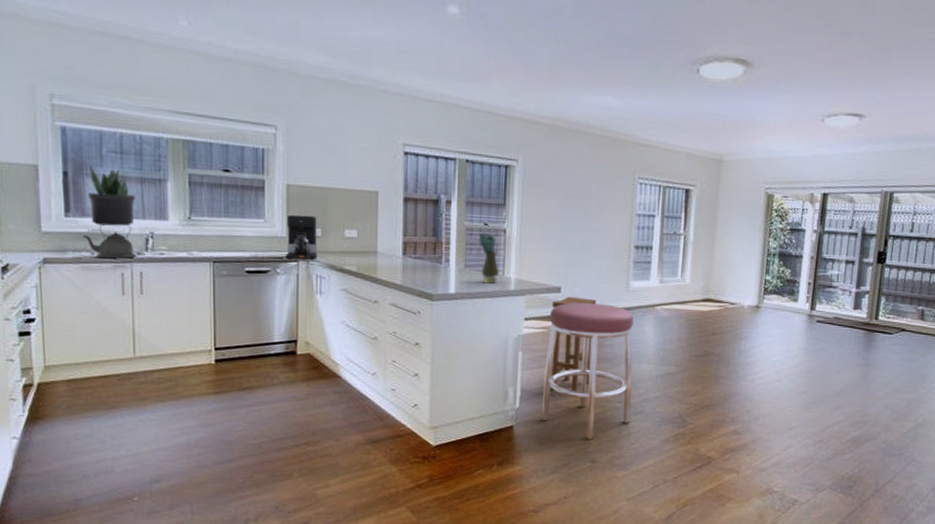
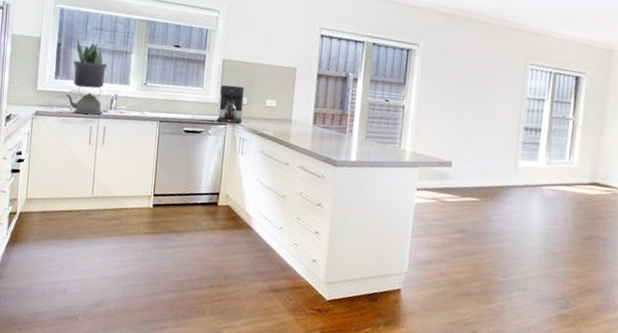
vase: present [478,231,499,284] -> none [379,106,396,155]
bar stool: present [541,302,634,440] -> none [427,177,521,311]
bar stool: present [550,297,596,392] -> none [437,171,485,263]

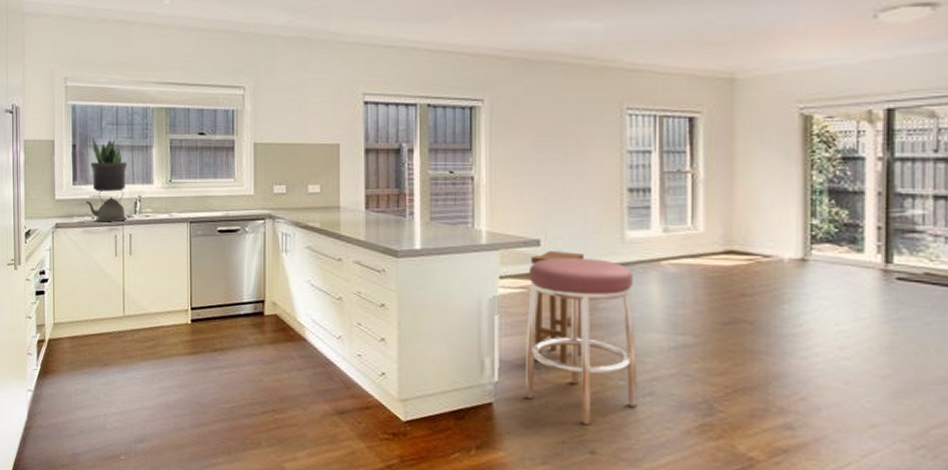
coffee maker: present [216,84,245,125] -> none [253,172,283,218]
bar stool: none [427,177,521,311] -> present [525,257,637,425]
bar stool: none [437,171,485,263] -> present [531,251,584,365]

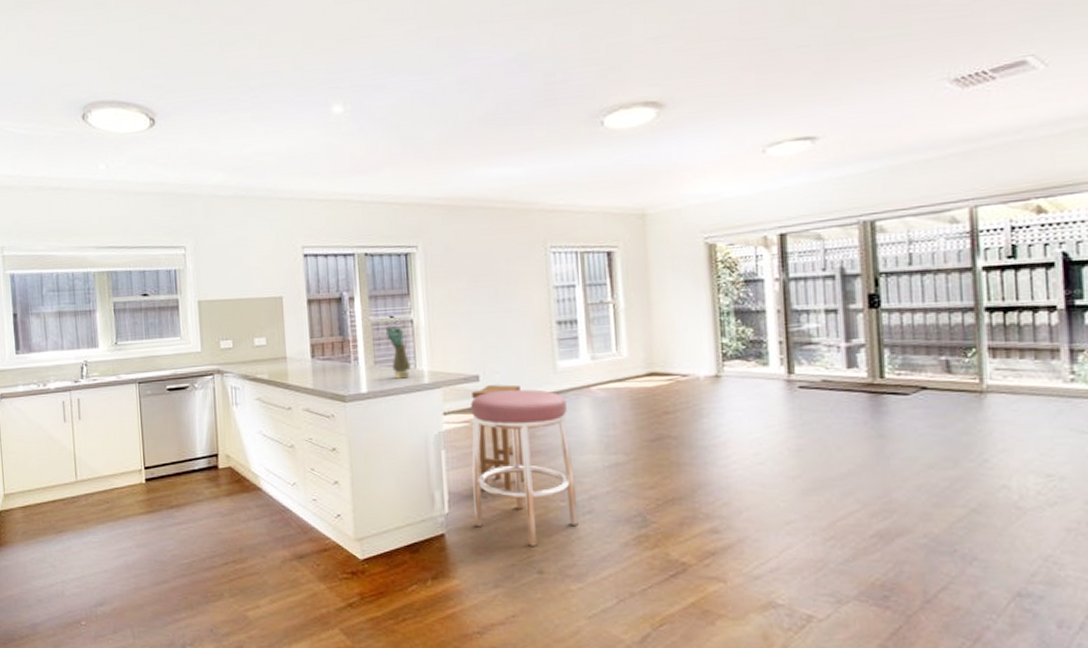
kettle: present [85,189,127,224] -> none [30,355,74,391]
planter: present [91,138,127,192] -> none [33,306,71,359]
vase: none [444,179,468,238] -> present [385,324,411,379]

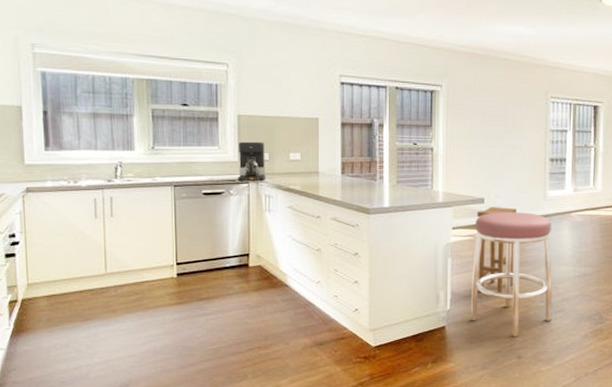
coffee maker: none [201,328,231,374] -> present [237,141,266,182]
vase: present [385,324,411,379] -> none [408,150,428,197]

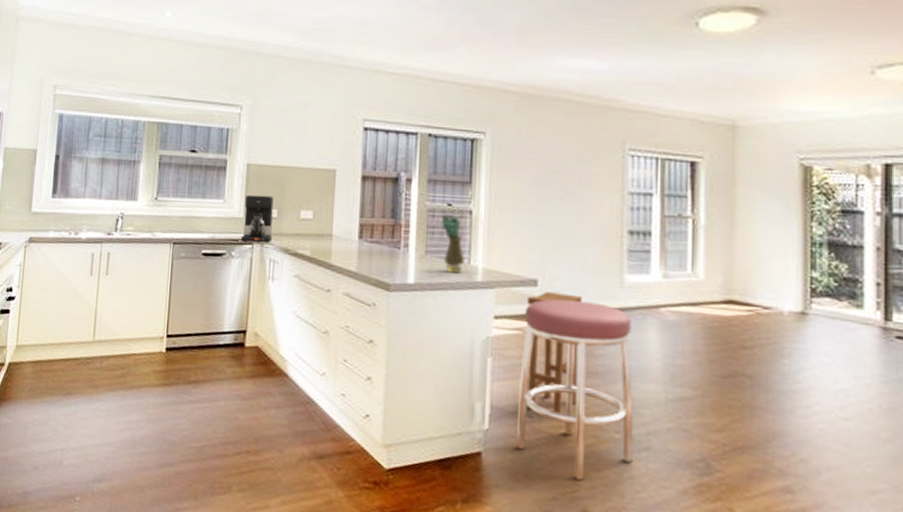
vase: none [408,150,428,197] -> present [441,212,465,274]

